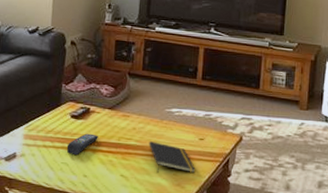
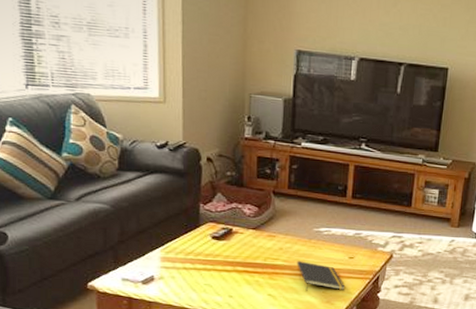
remote control: present [66,133,98,155] -> none [209,254,243,276]

